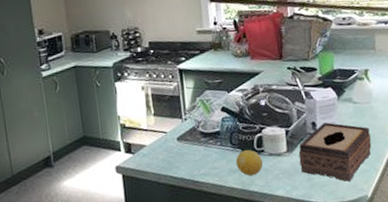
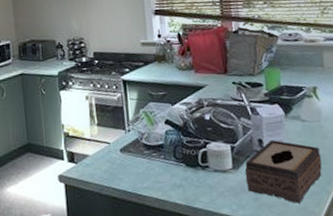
fruit: present [236,150,263,176] -> none [180,165,208,192]

